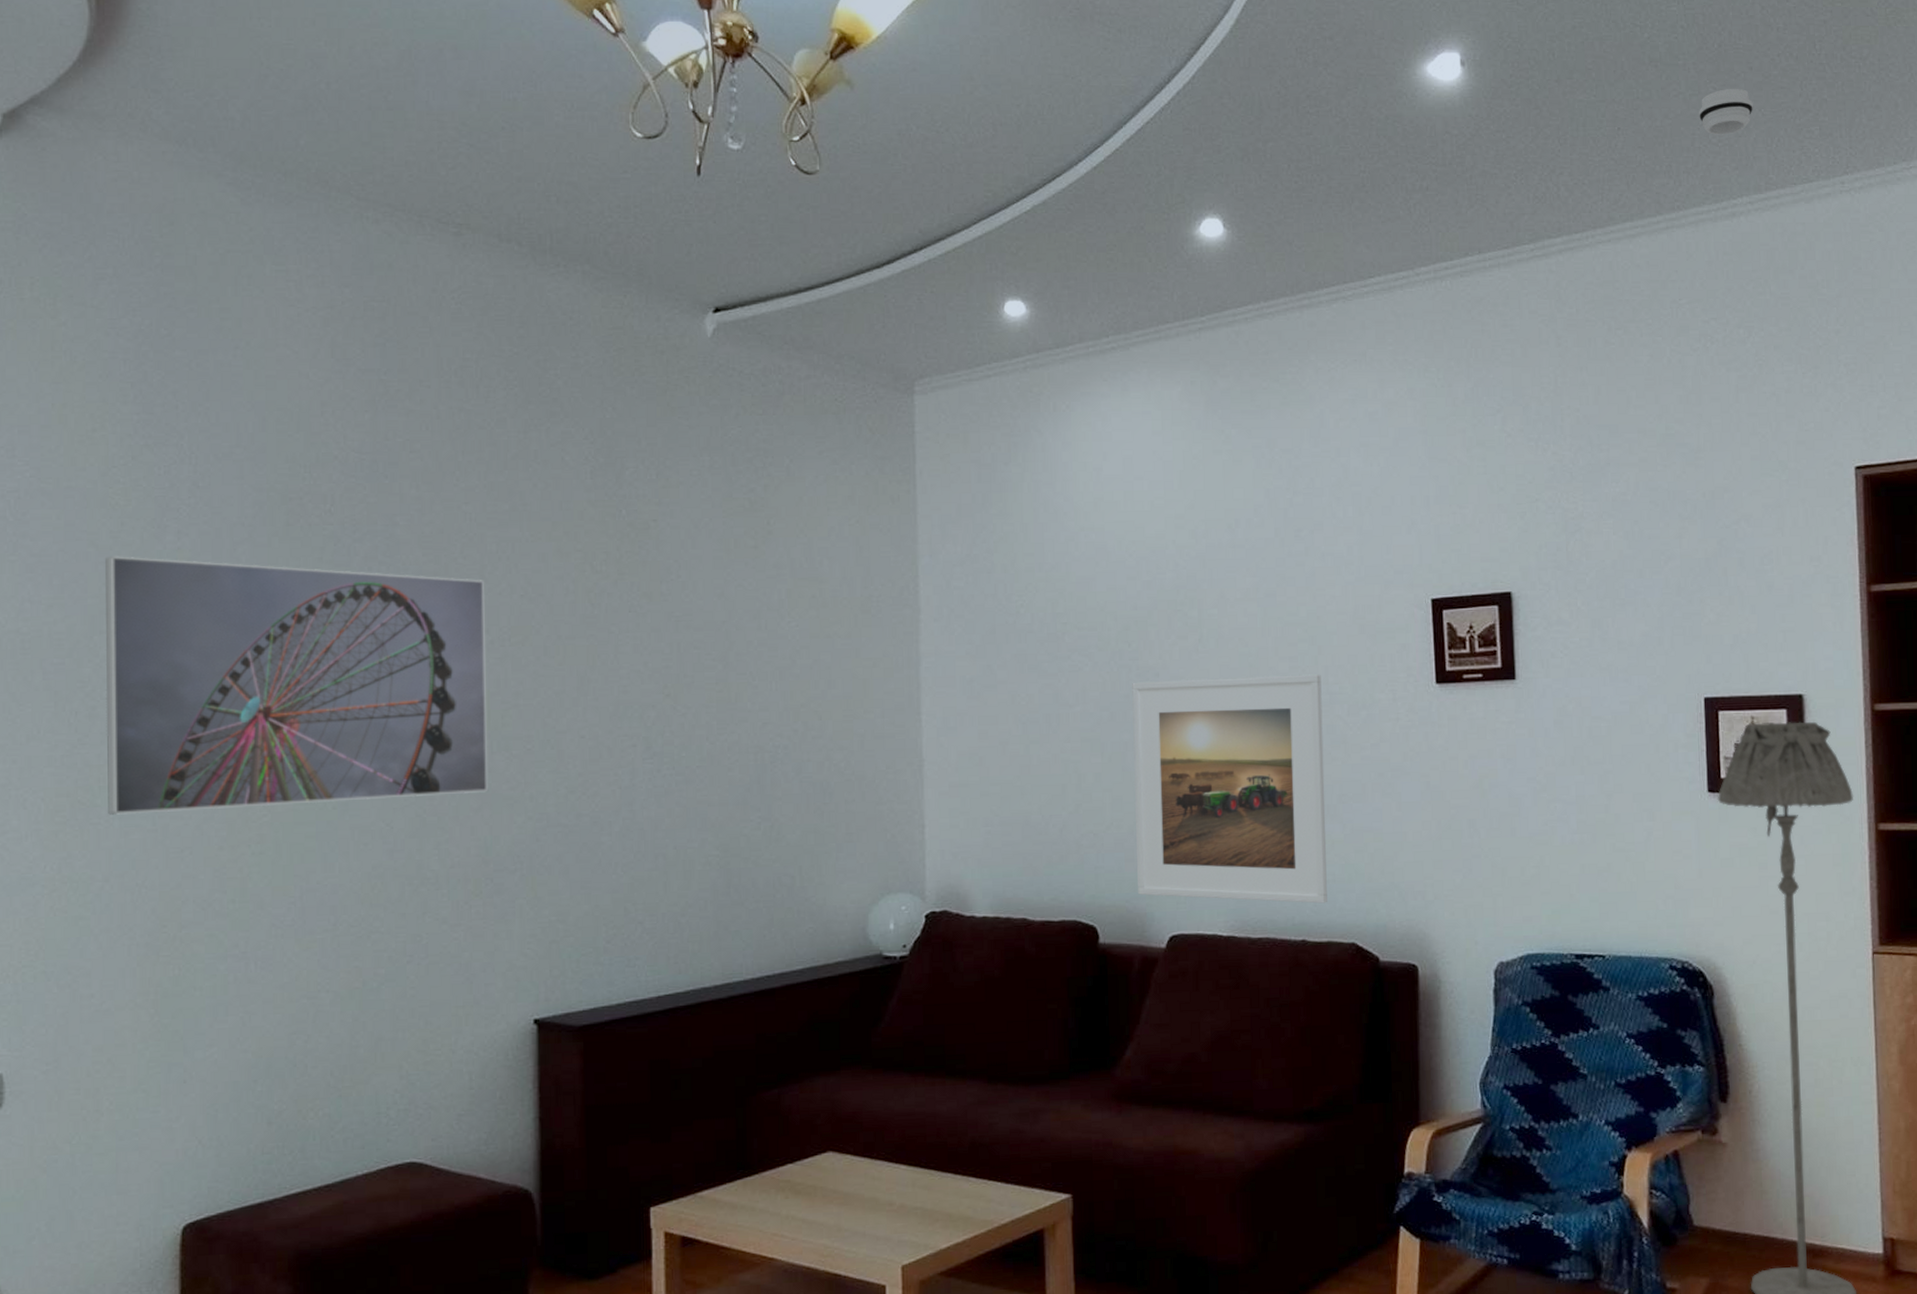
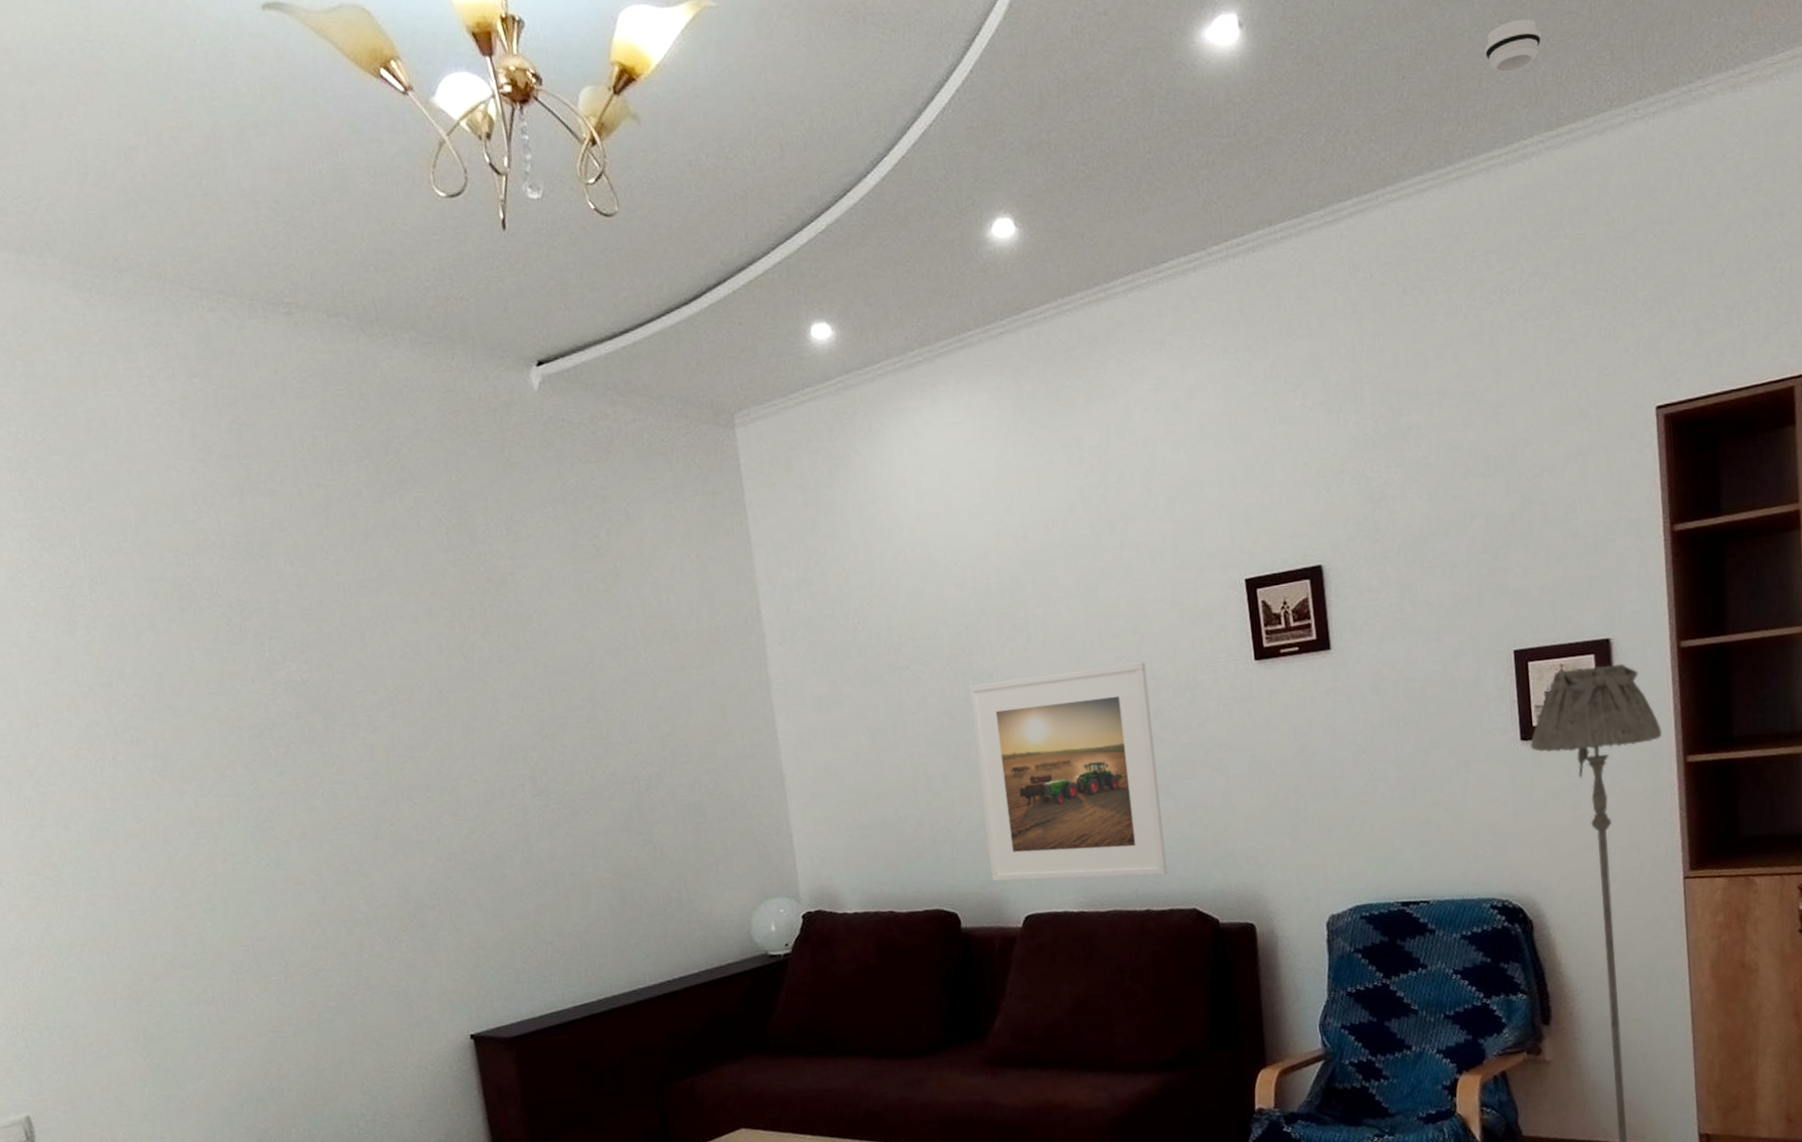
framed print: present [105,555,489,815] -> none [28,645,399,887]

